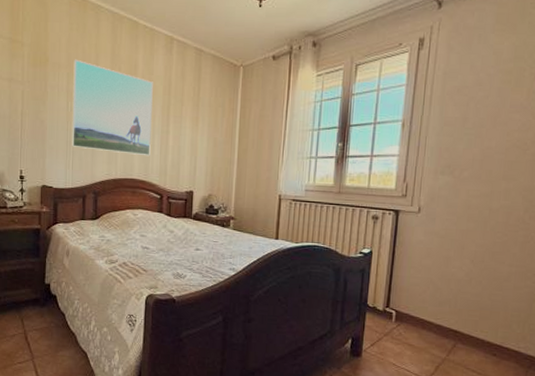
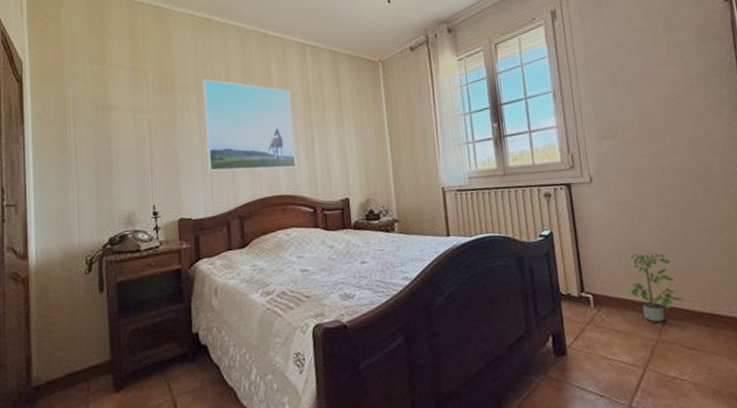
potted plant: none [431,282,479,345] -> present [631,251,685,323]

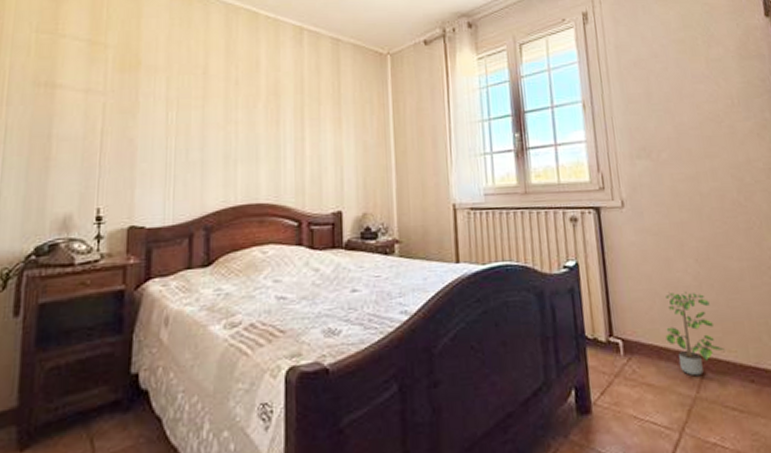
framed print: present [203,79,297,172] -> none [172,59,281,173]

